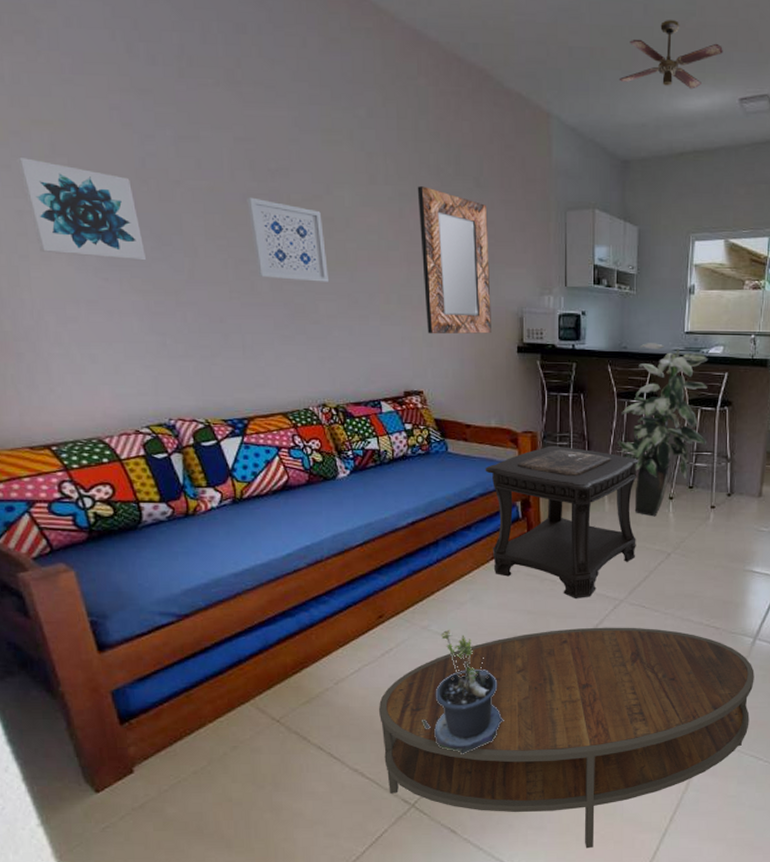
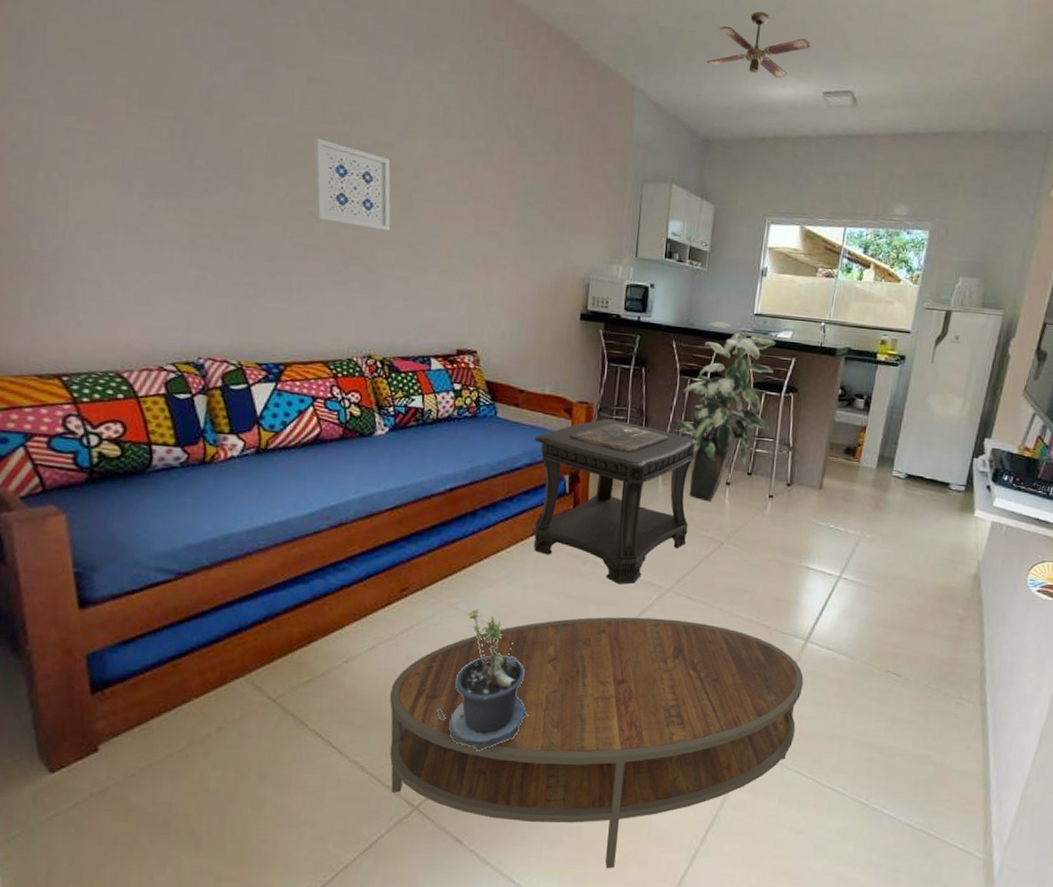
wall art: present [16,158,146,261] -> none [73,75,198,191]
home mirror: present [417,186,491,334] -> none [488,144,562,298]

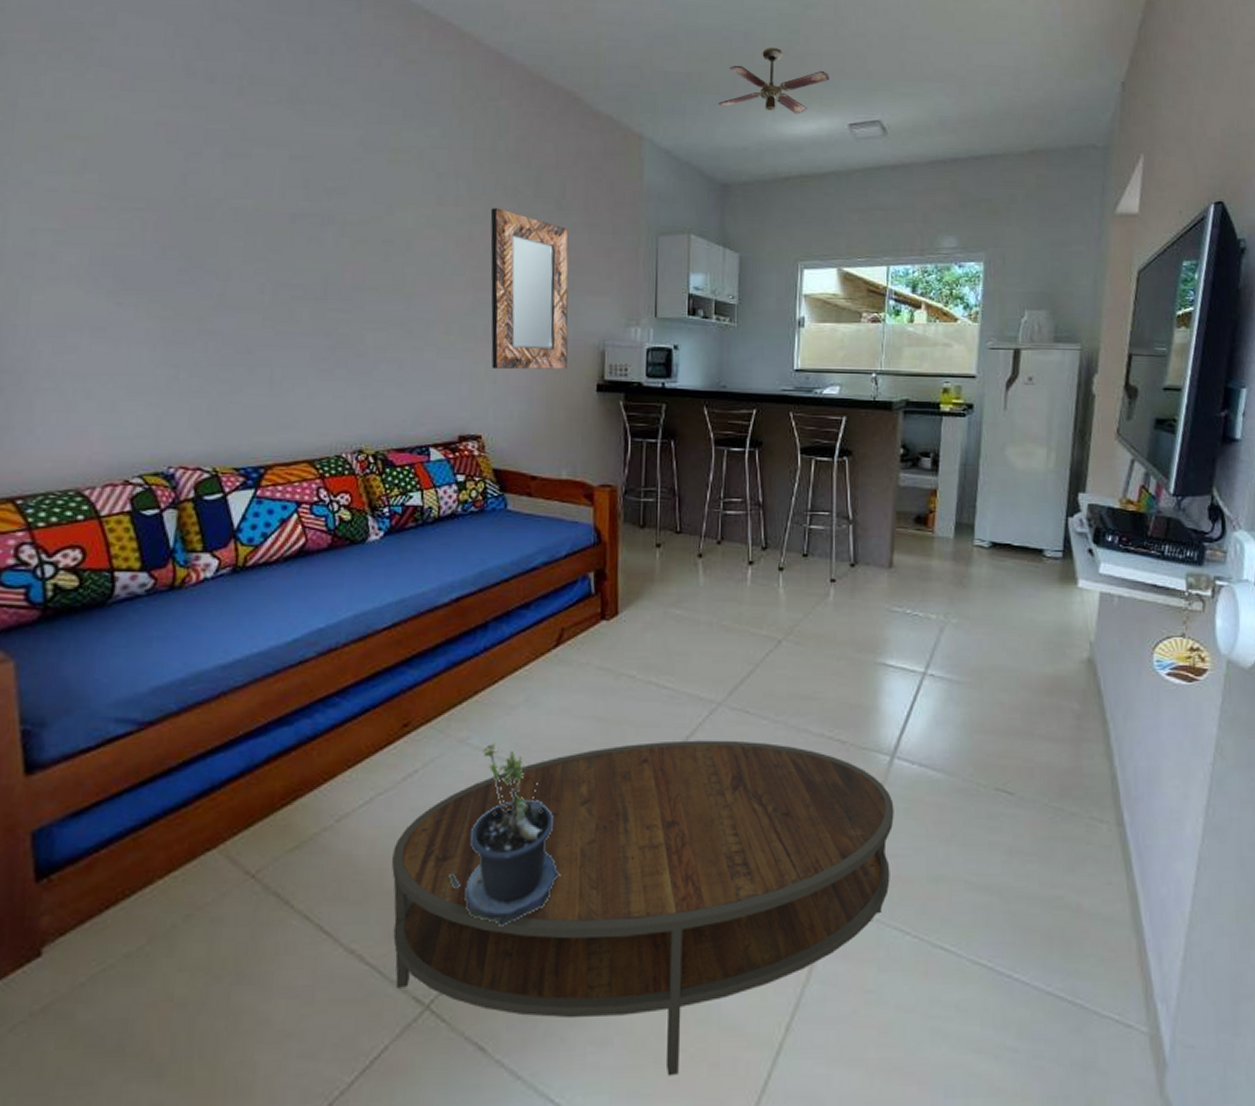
wall art: present [313,138,391,231] -> none [295,217,382,310]
home mirror: none [488,144,562,298] -> present [490,208,569,370]
side table: present [533,418,697,585] -> none [551,502,741,701]
indoor plant: present [676,321,776,502] -> none [715,381,822,593]

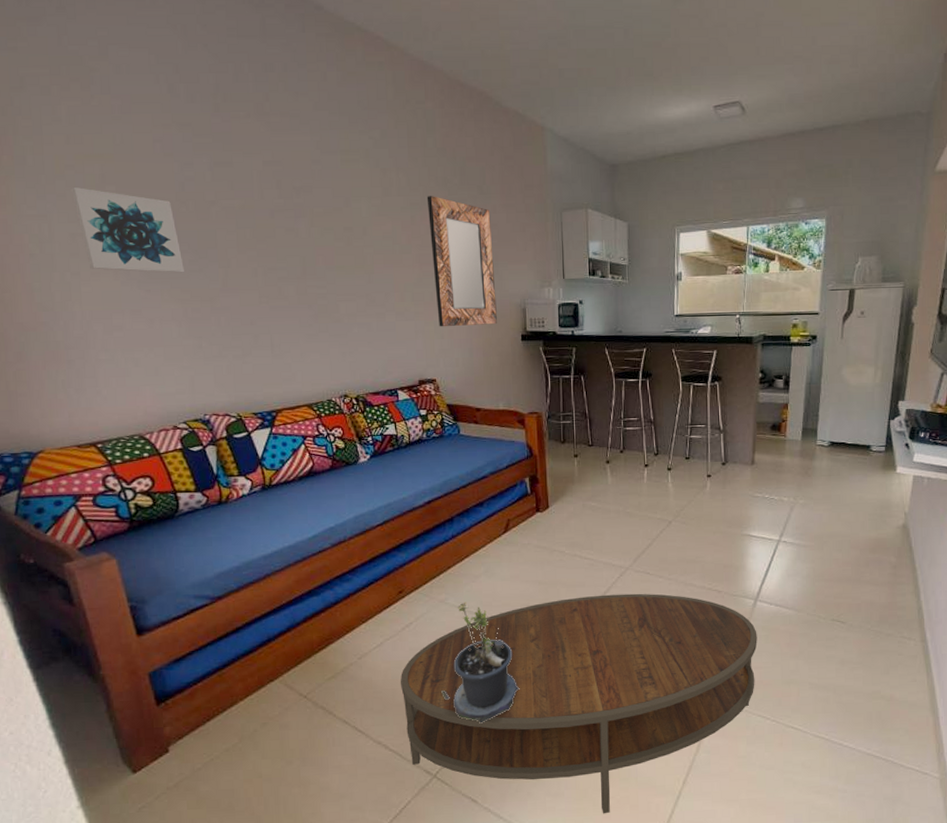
wall art: none [40,173,171,284] -> present [71,187,184,273]
ceiling fan: present [718,48,830,115] -> none [604,42,697,100]

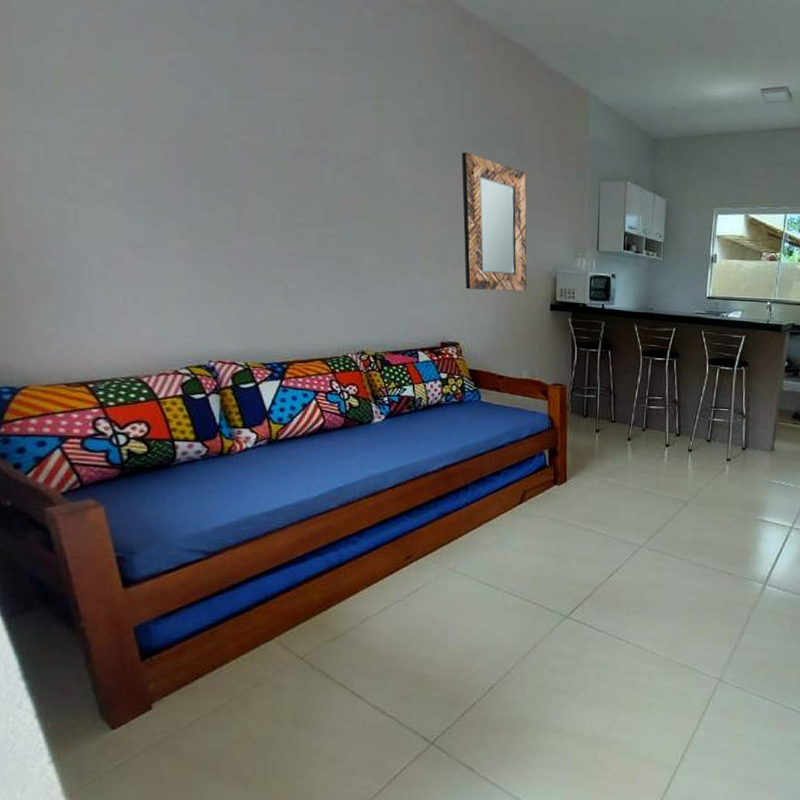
wall art: present [71,187,184,273] -> none [71,105,195,209]
coffee table: present [401,593,757,814] -> none [403,571,764,786]
potted plant: present [441,602,520,725] -> none [445,570,525,694]

